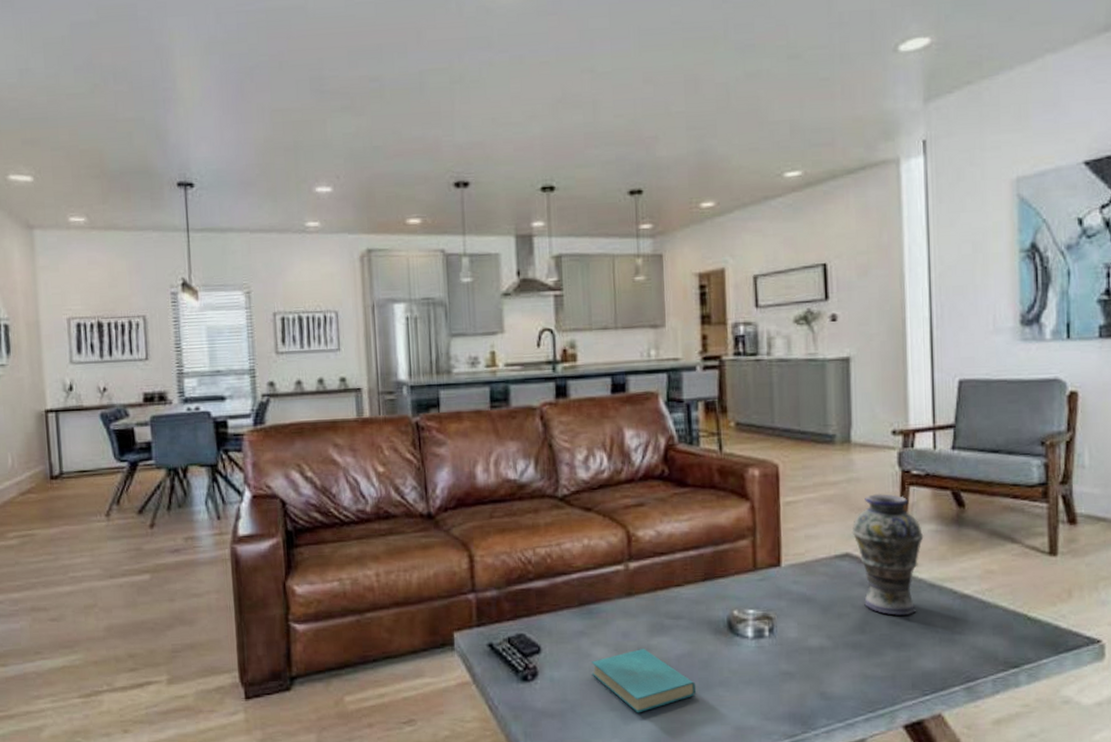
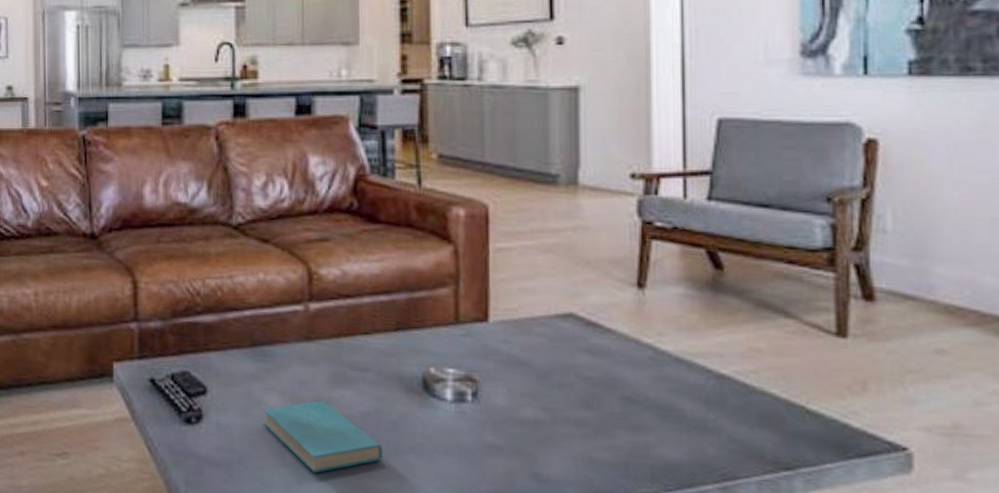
vase: present [851,493,924,617] -> none [577,245,669,394]

